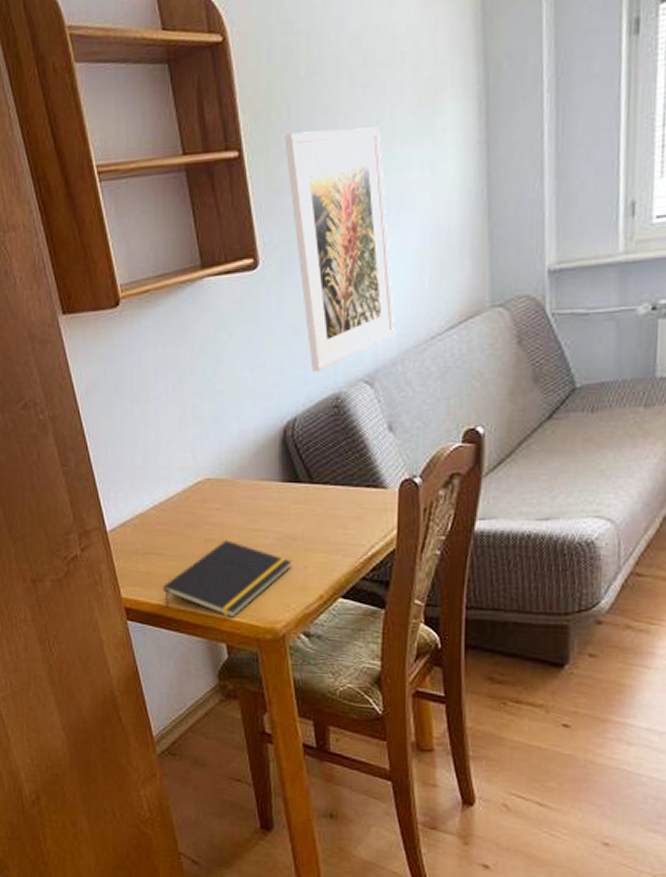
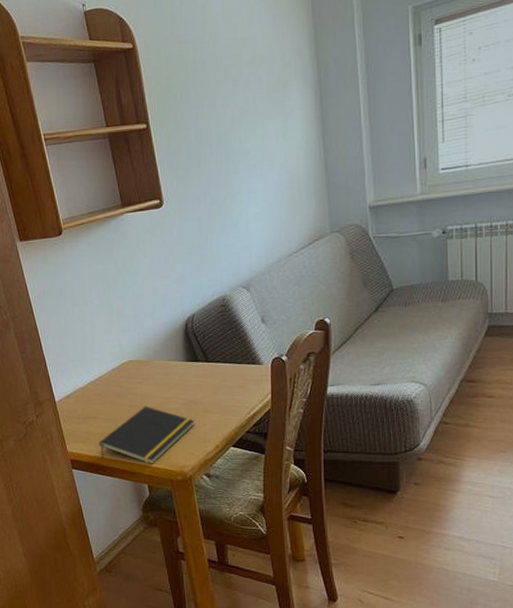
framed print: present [285,127,396,373] -> none [179,107,264,281]

